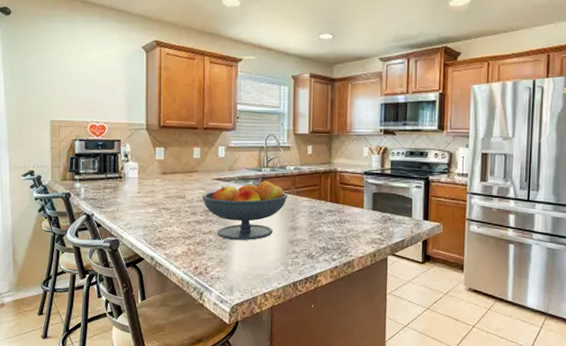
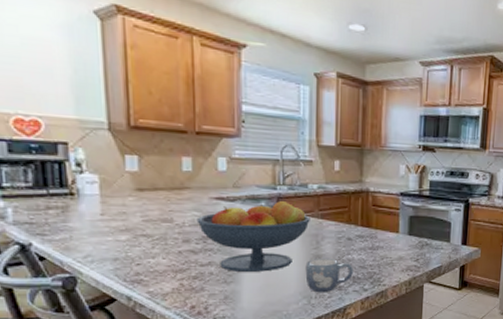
mug: none [283,229,323,261] -> present [305,257,353,293]

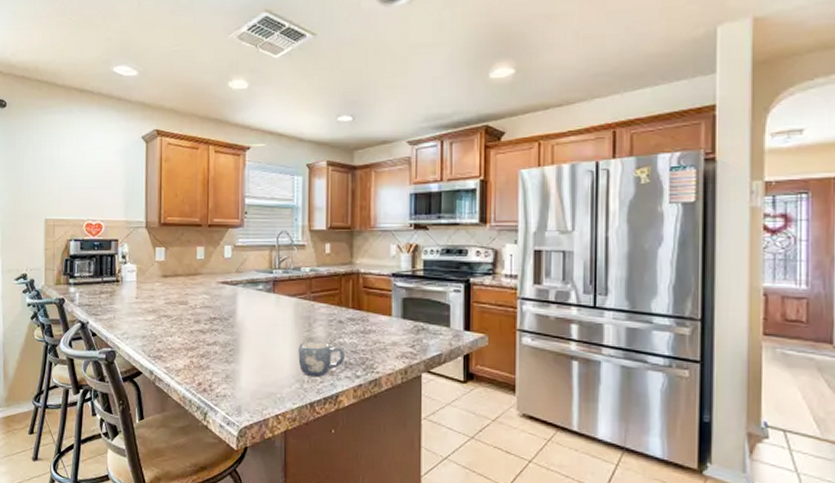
fruit bowl: present [196,200,310,272] -> none [206,283,303,353]

